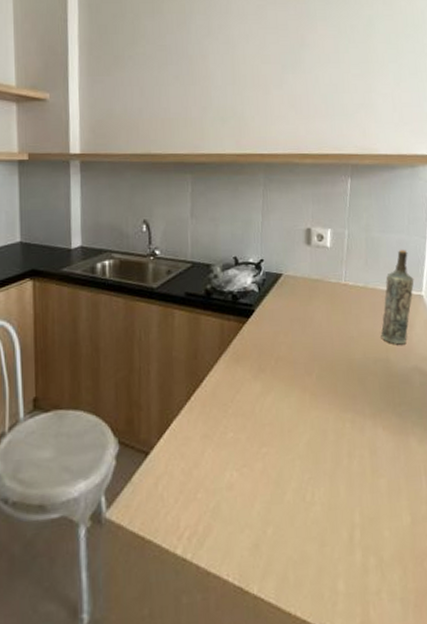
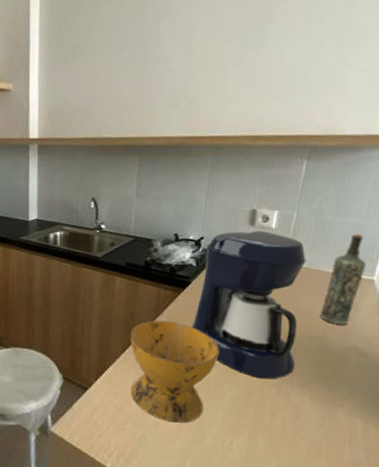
bowl: none [195,357,291,481] -> present [130,320,220,423]
coffee maker: none [259,249,366,414] -> present [192,230,306,379]

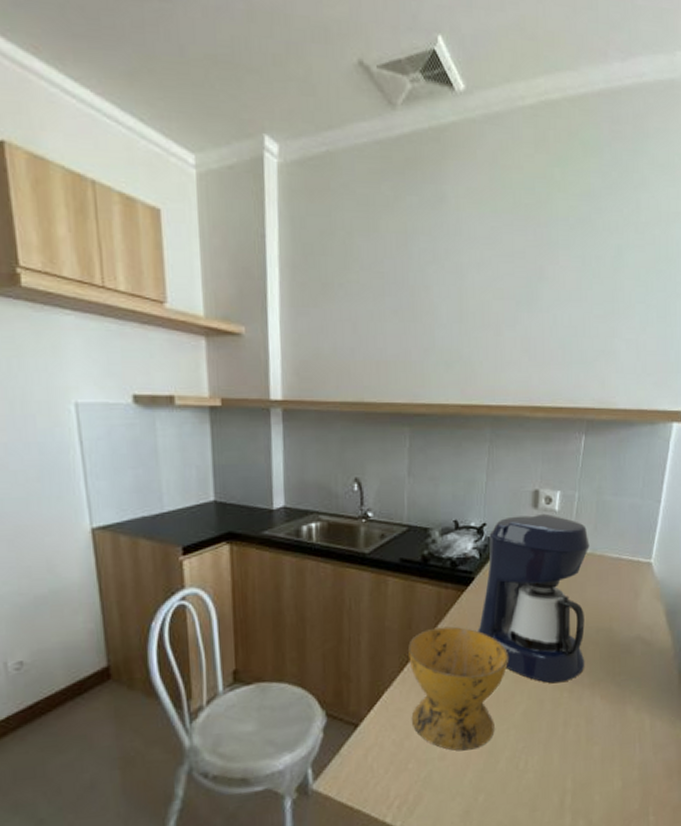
bottle: present [320,233,367,325] -> none [605,513,644,614]

